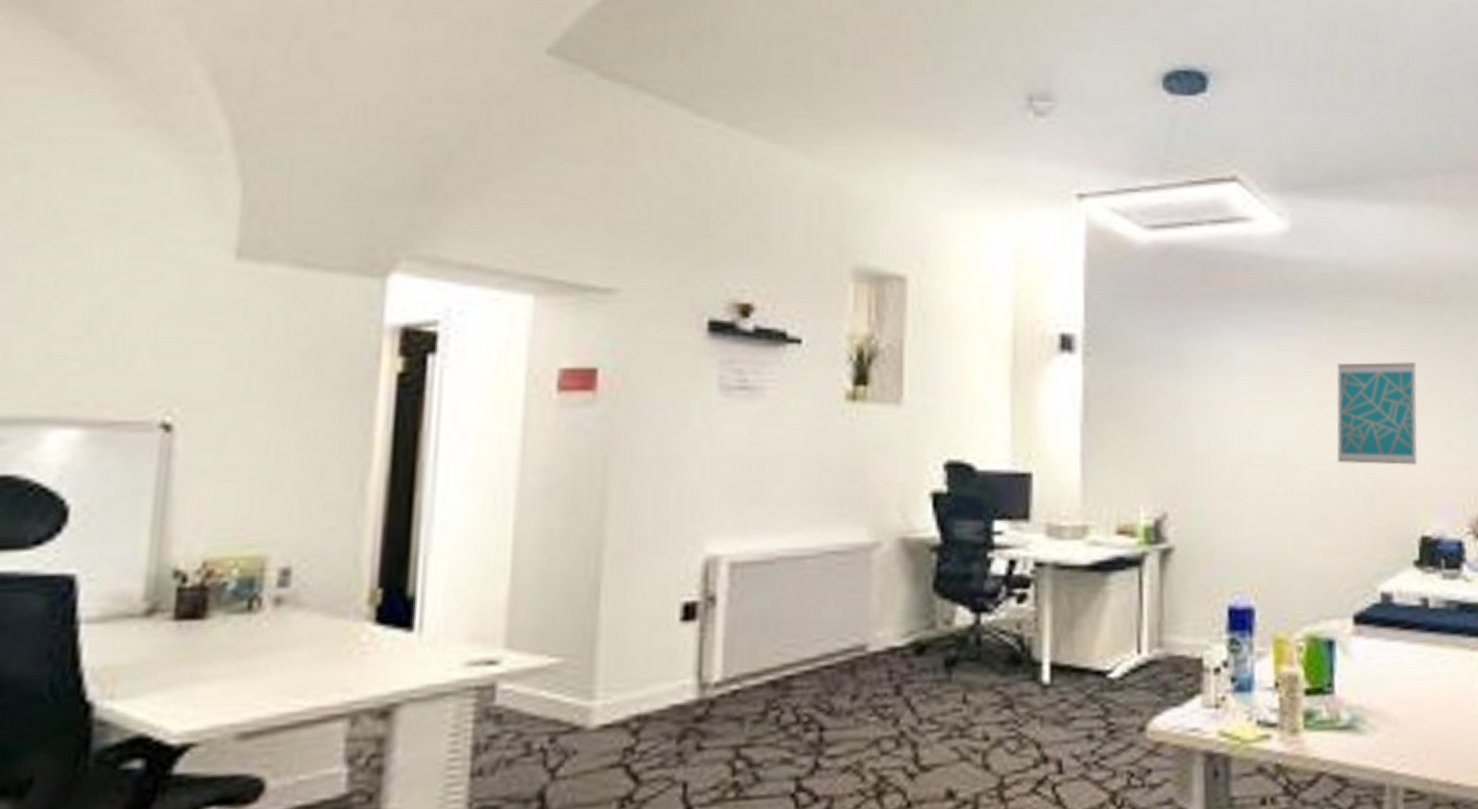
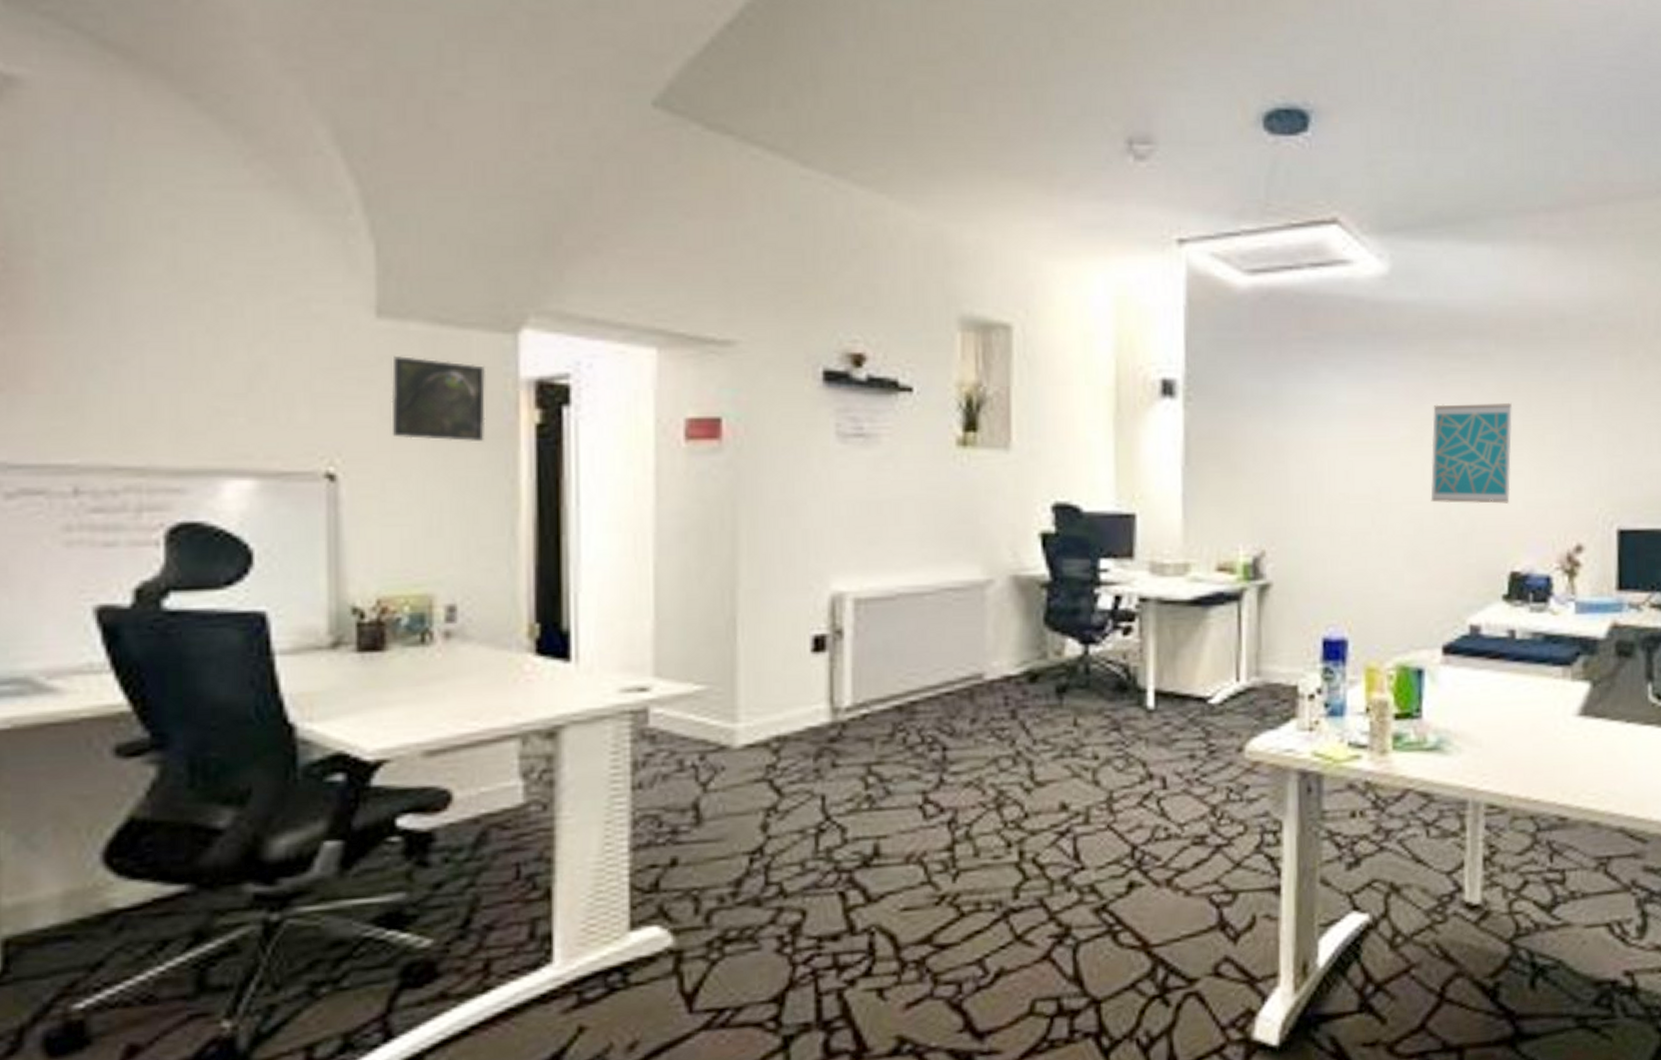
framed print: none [239,300,348,390] -> present [391,356,486,441]

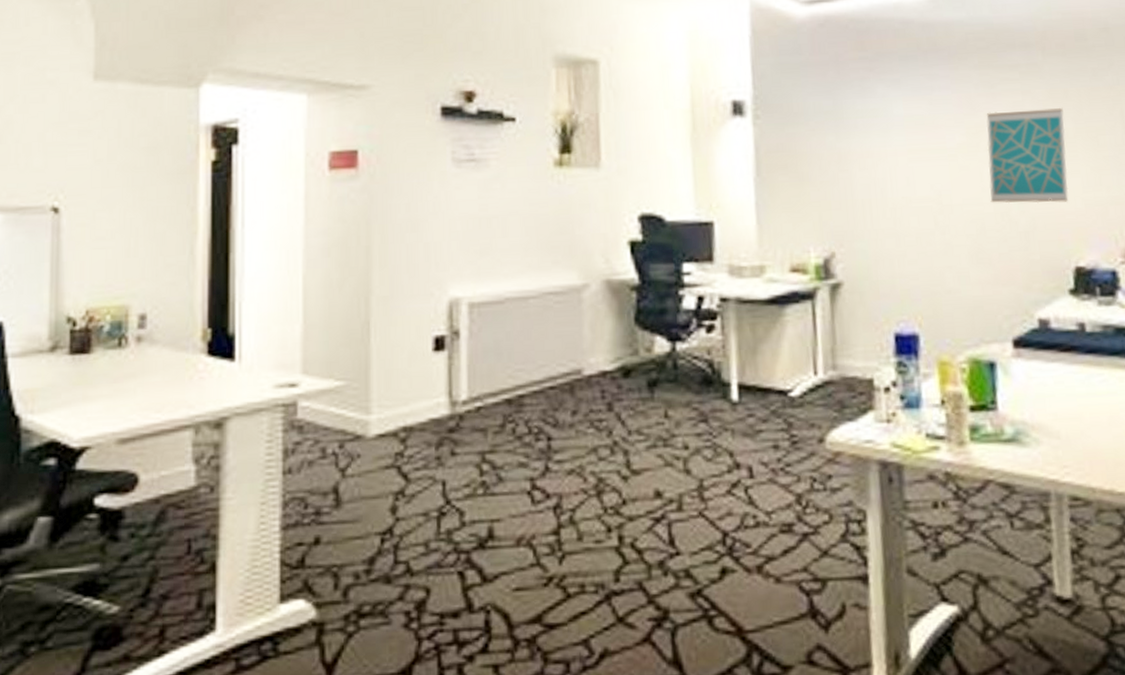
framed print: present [391,356,486,441] -> none [102,110,173,177]

